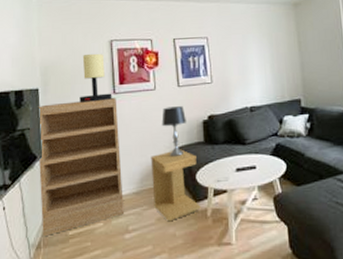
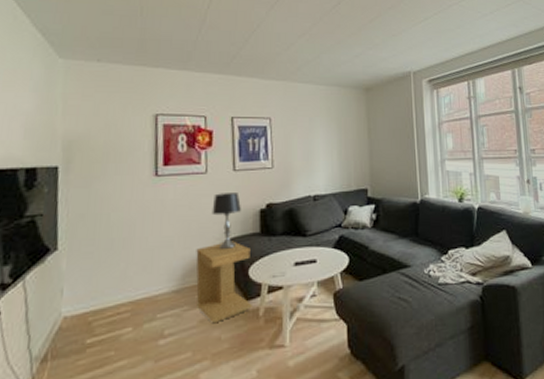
bookcase: present [38,97,124,237] -> none [50,179,160,347]
table lamp: present [79,53,112,102] -> none [111,128,154,185]

